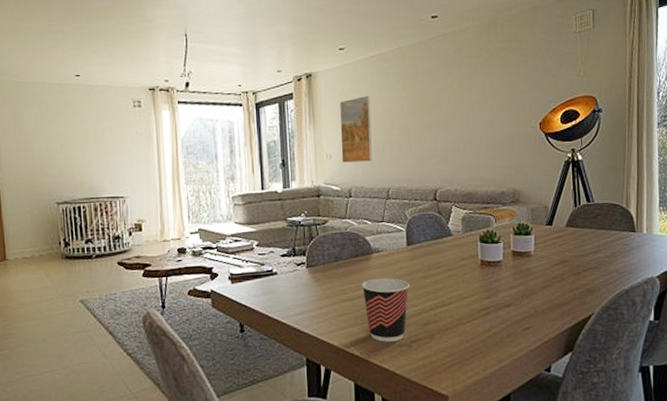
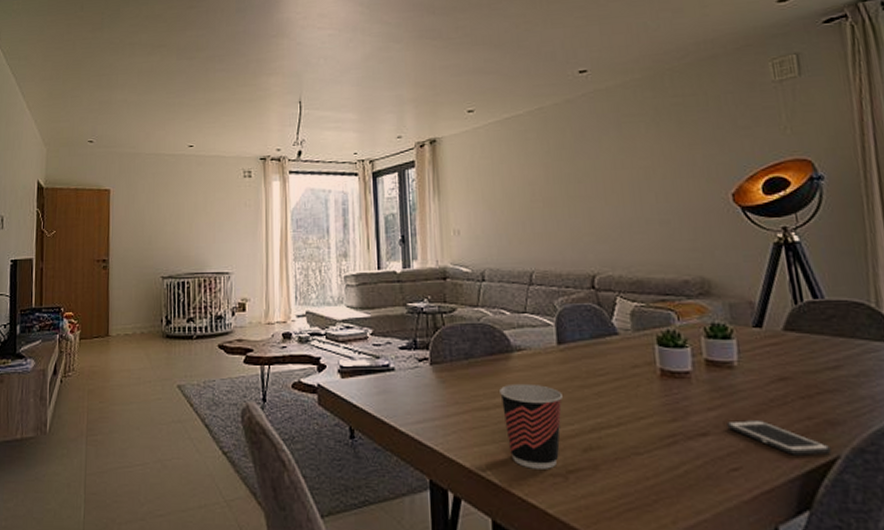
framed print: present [340,96,372,163] -> none [469,163,510,240]
cell phone: none [523,293,589,315] -> present [726,420,831,456]

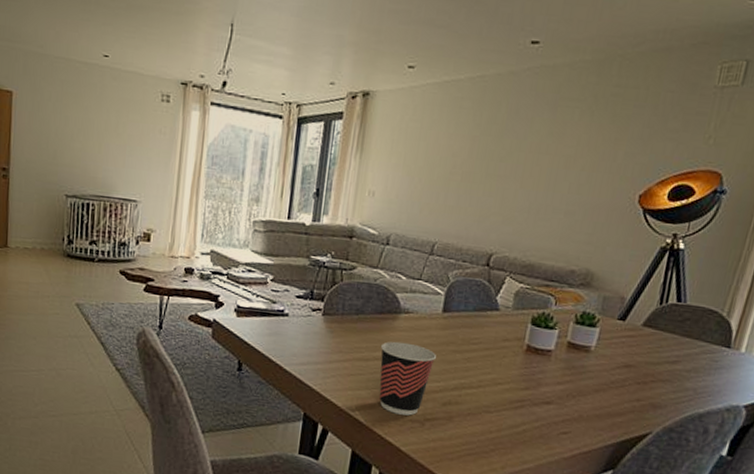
cell phone: present [726,420,831,456] -> none [569,395,647,430]

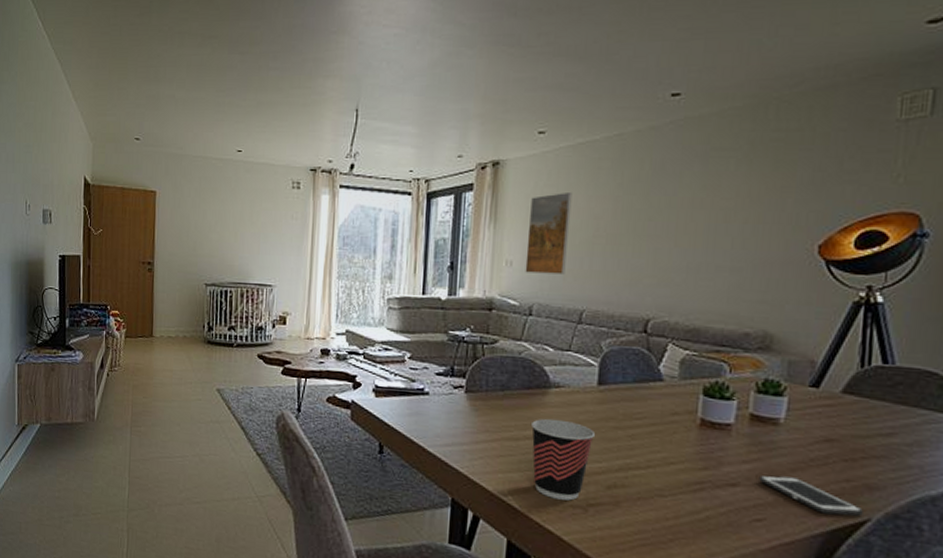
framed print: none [385,128,435,208] -> present [525,193,572,275]
cell phone: none [569,395,647,430] -> present [759,475,863,516]

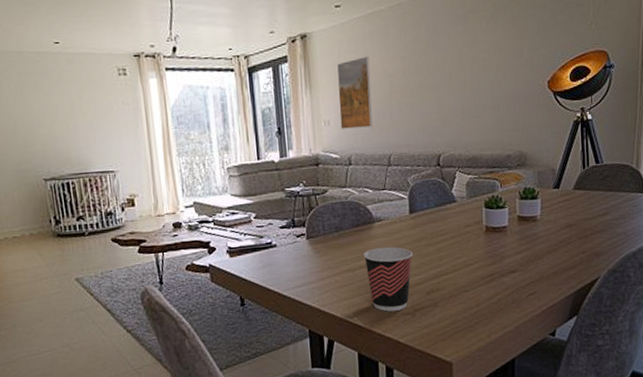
cell phone: present [759,475,863,516] -> none [529,257,595,280]

